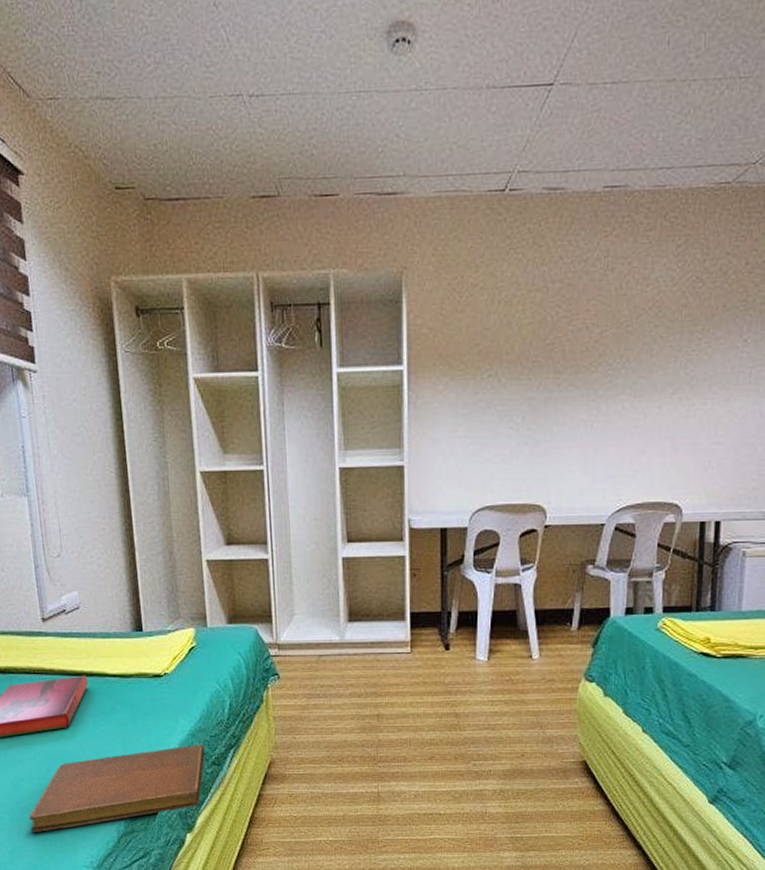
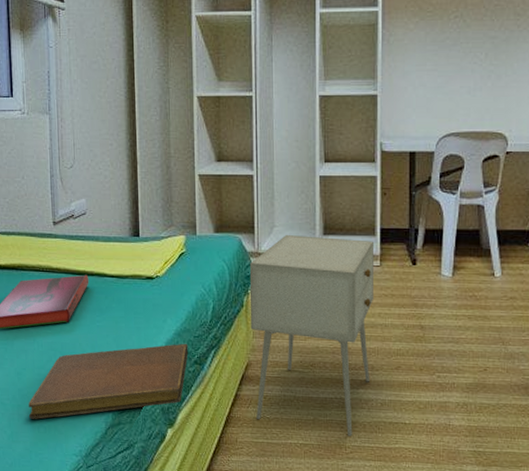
nightstand: none [269,622,405,830] -> present [250,234,375,437]

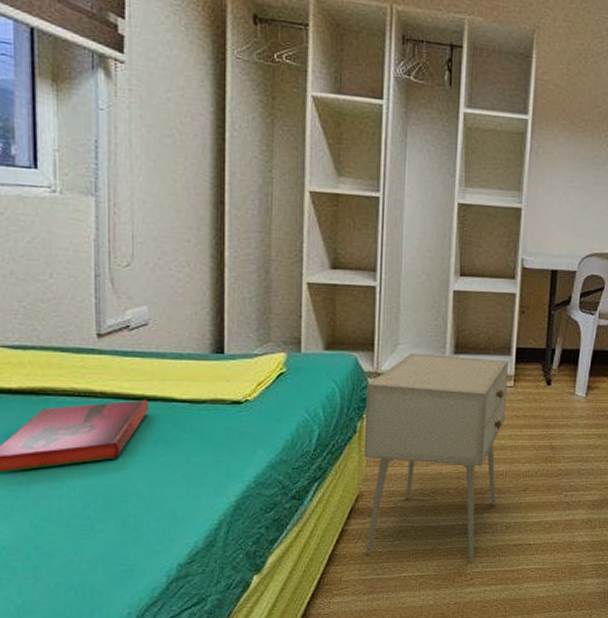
notebook: present [29,343,188,419] -> none [51,476,285,582]

